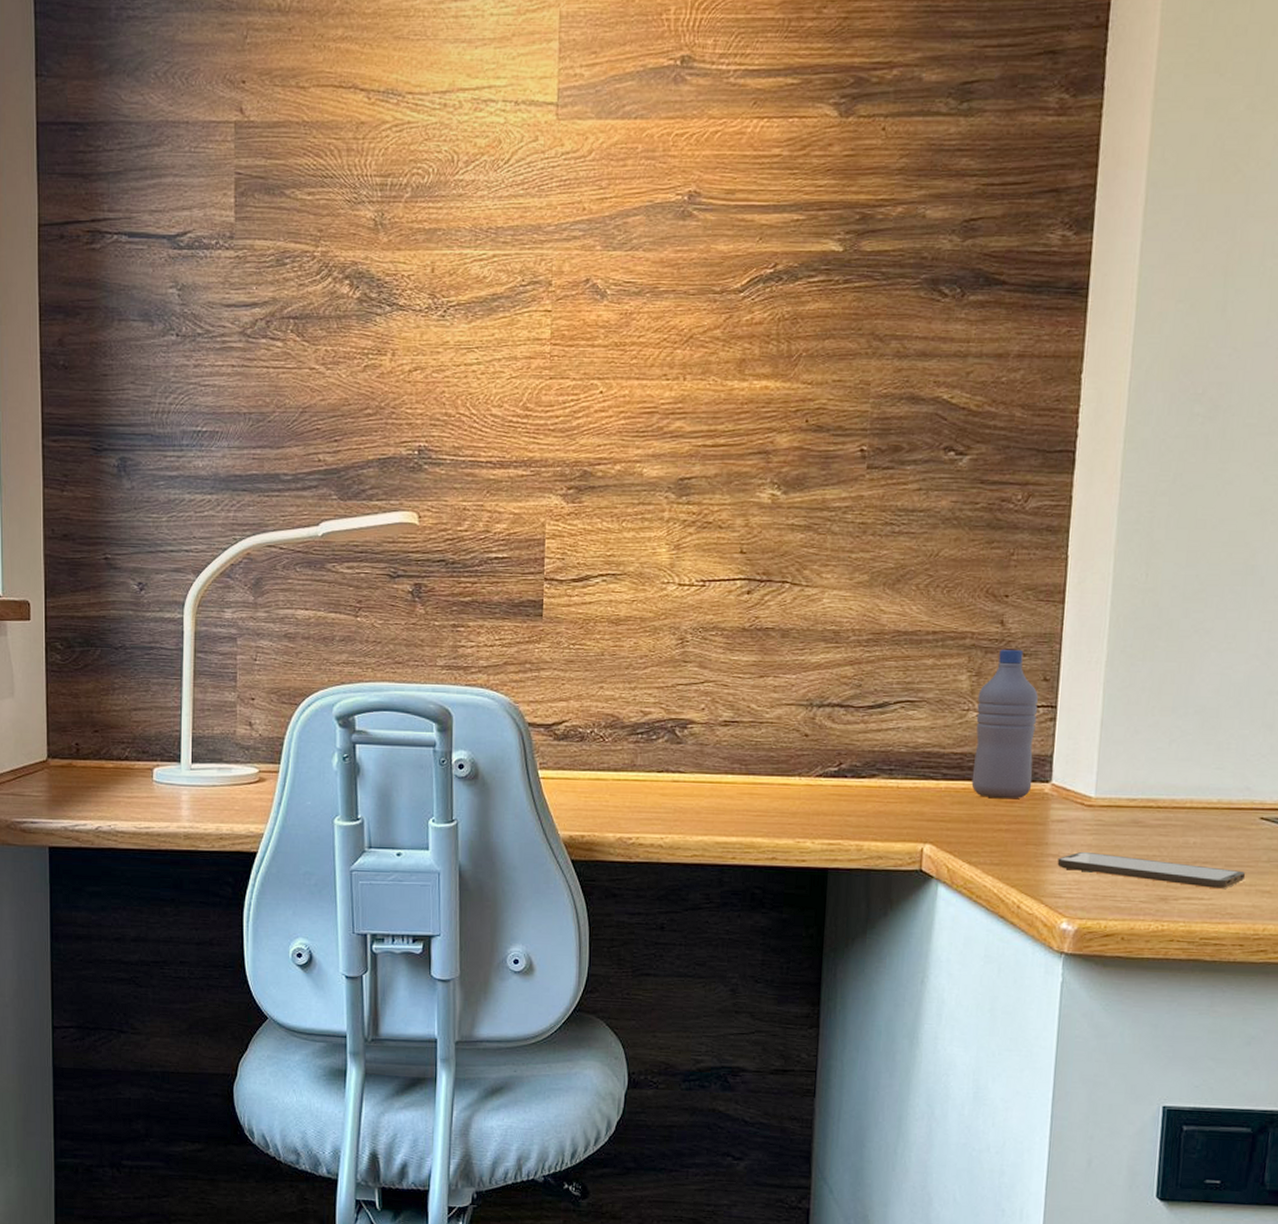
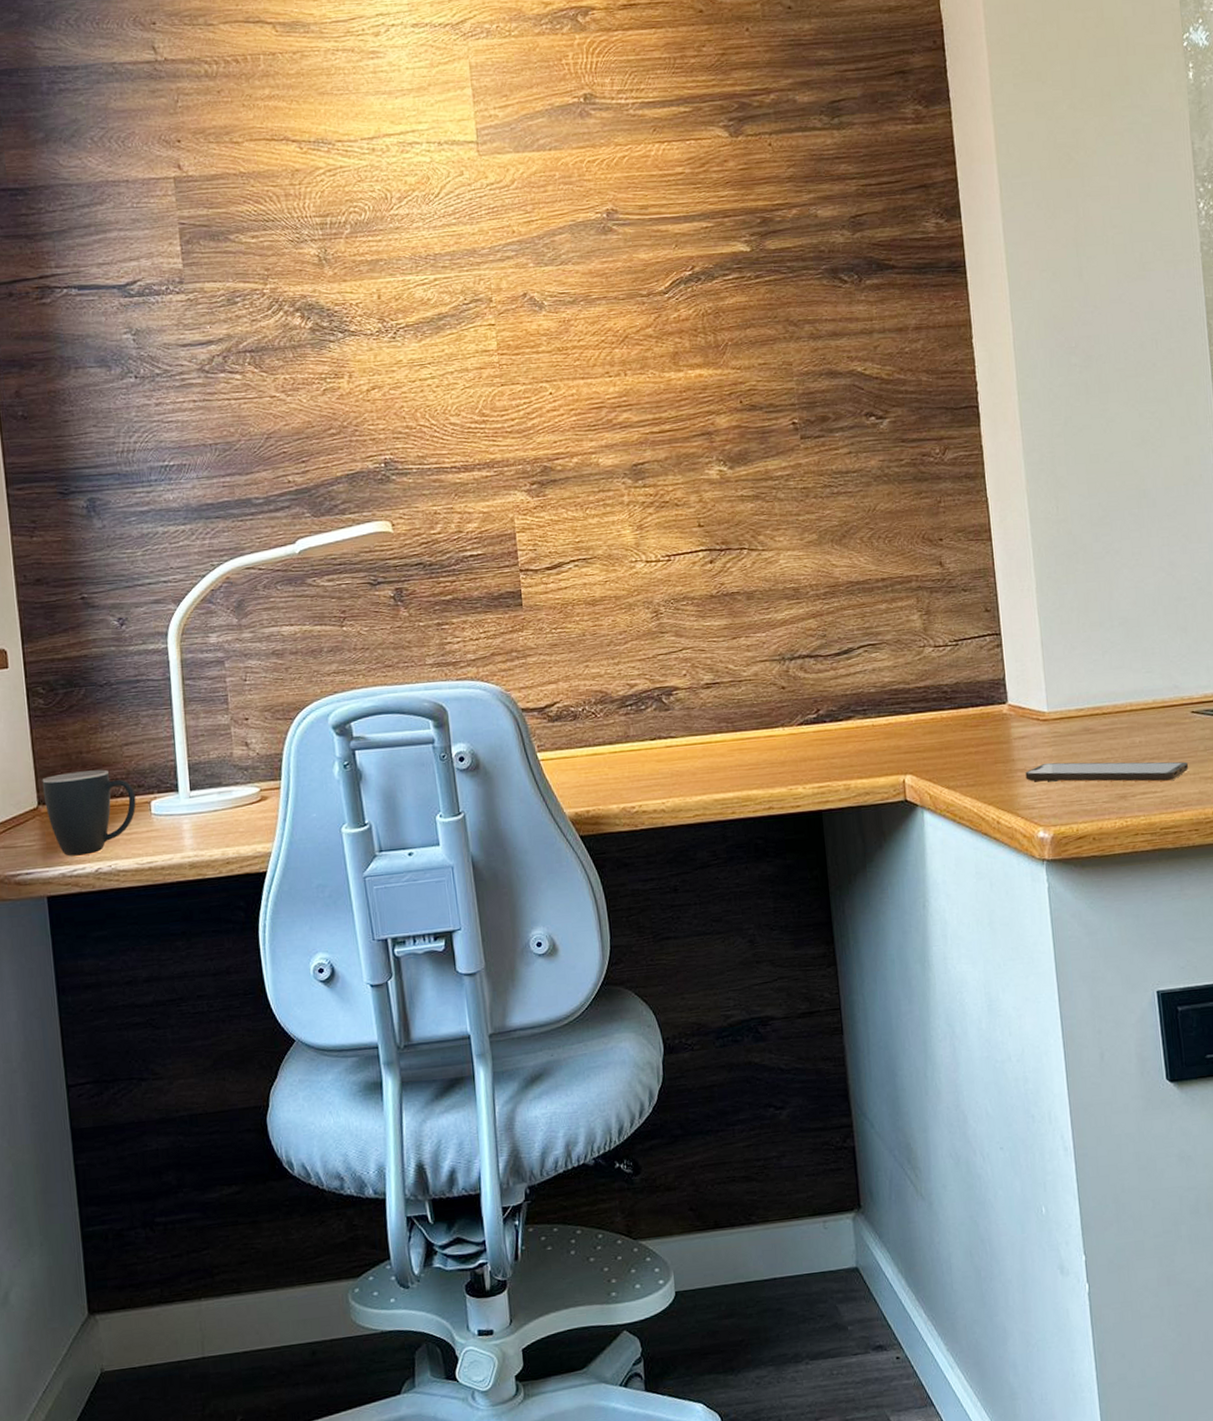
mug: none [53,730,139,812] -> present [42,769,136,857]
water bottle: present [971,649,1038,799] -> none [930,585,992,725]

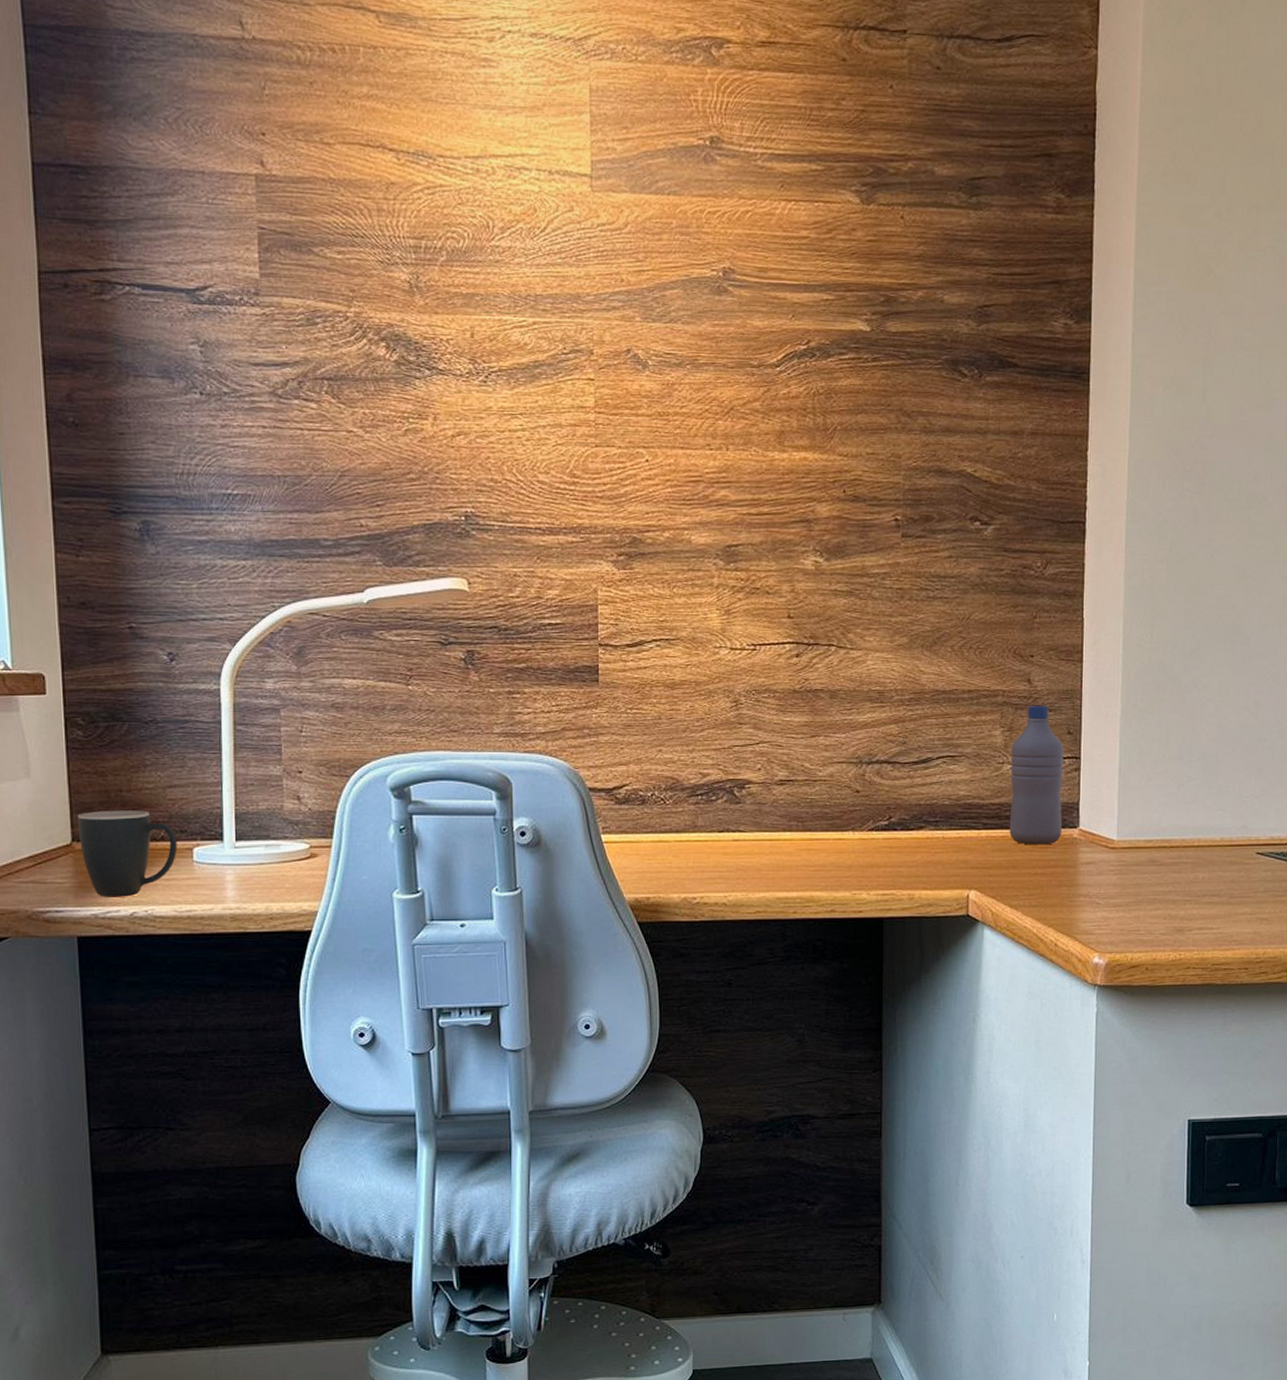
water bottle: none [930,585,992,725] -> present [1009,705,1064,845]
smartphone: present [1025,761,1189,782] -> none [1087,890,1247,919]

